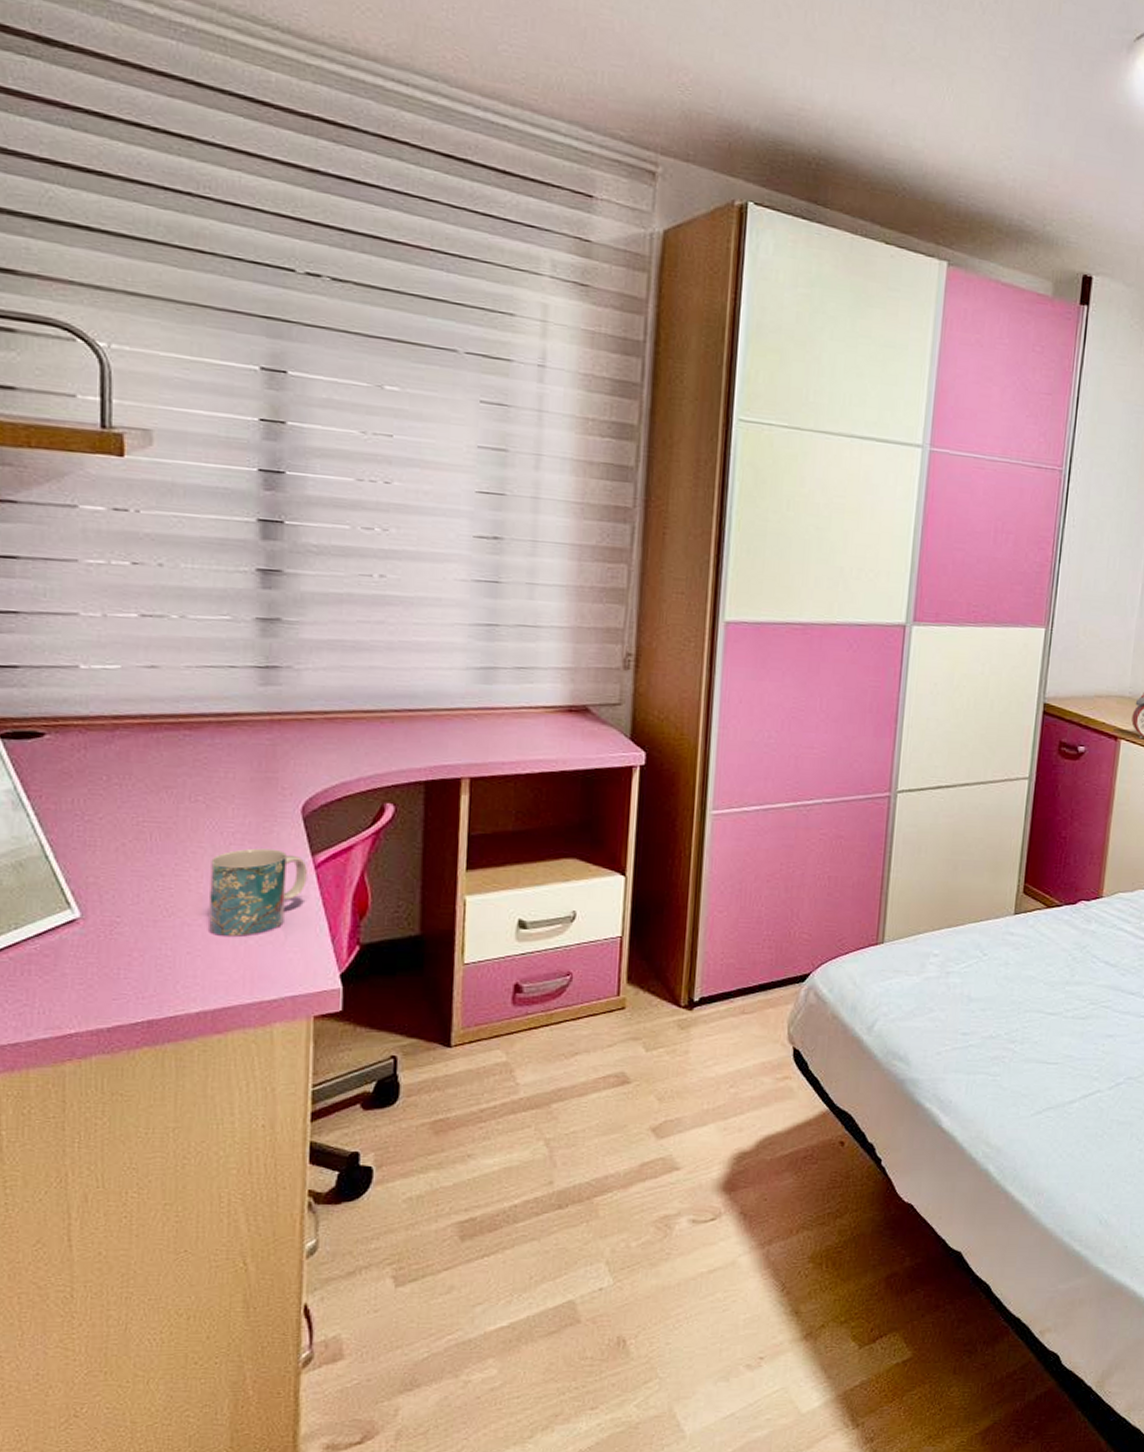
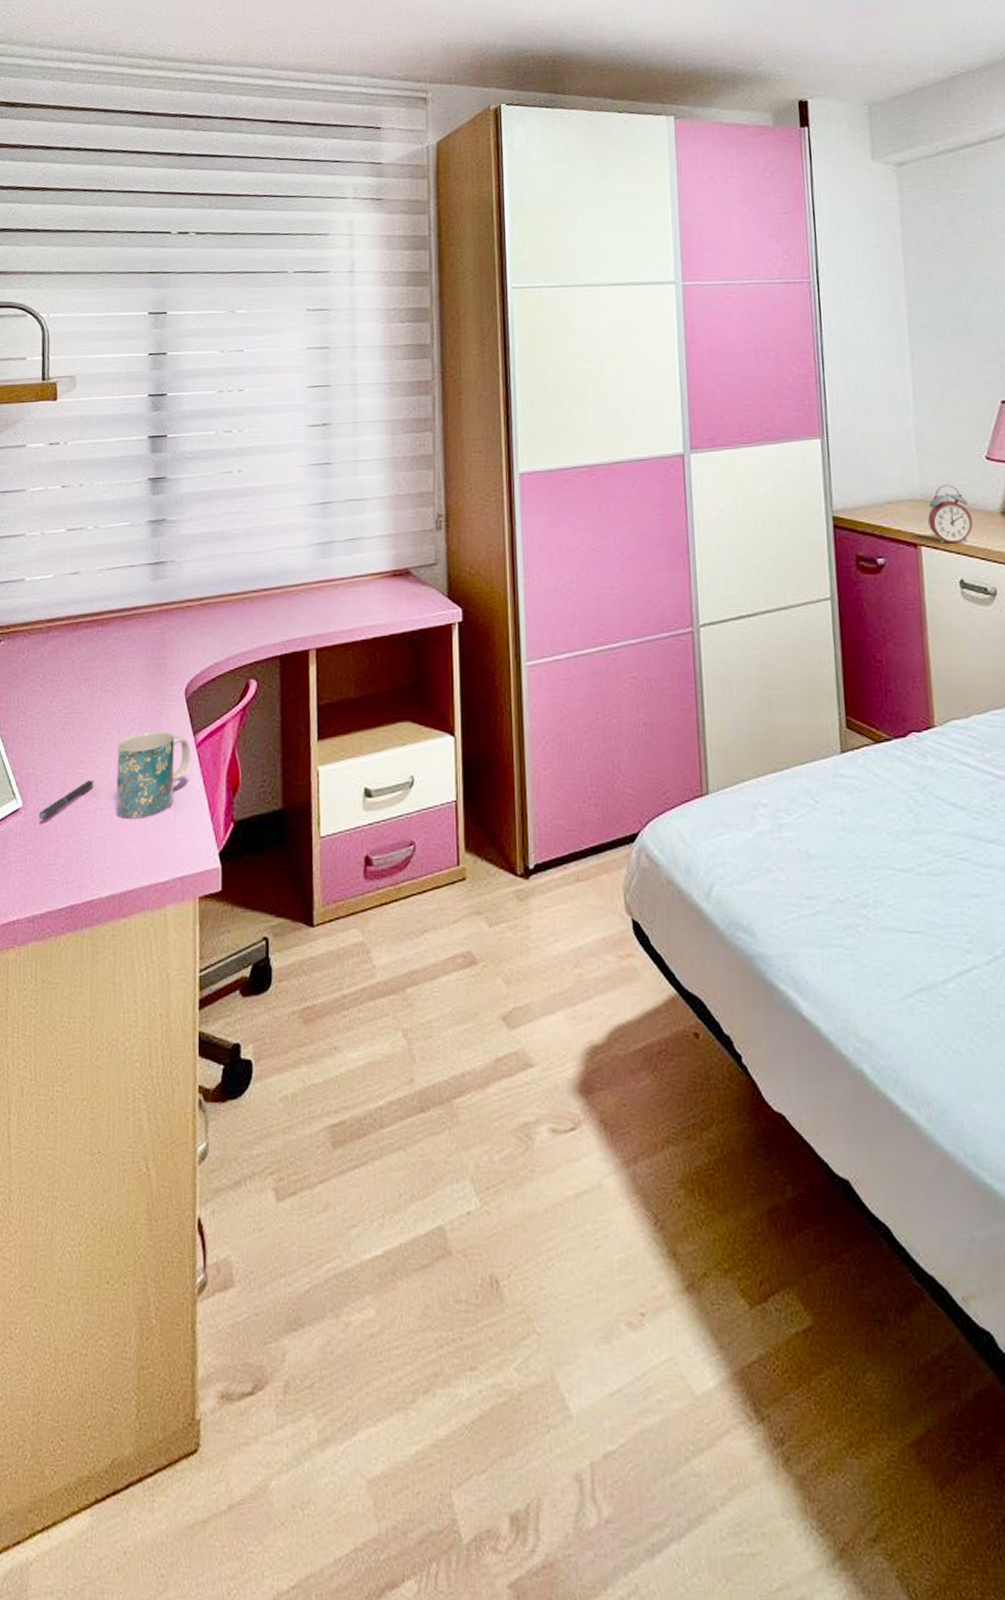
pen: none [103,894,179,933] -> present [38,780,94,821]

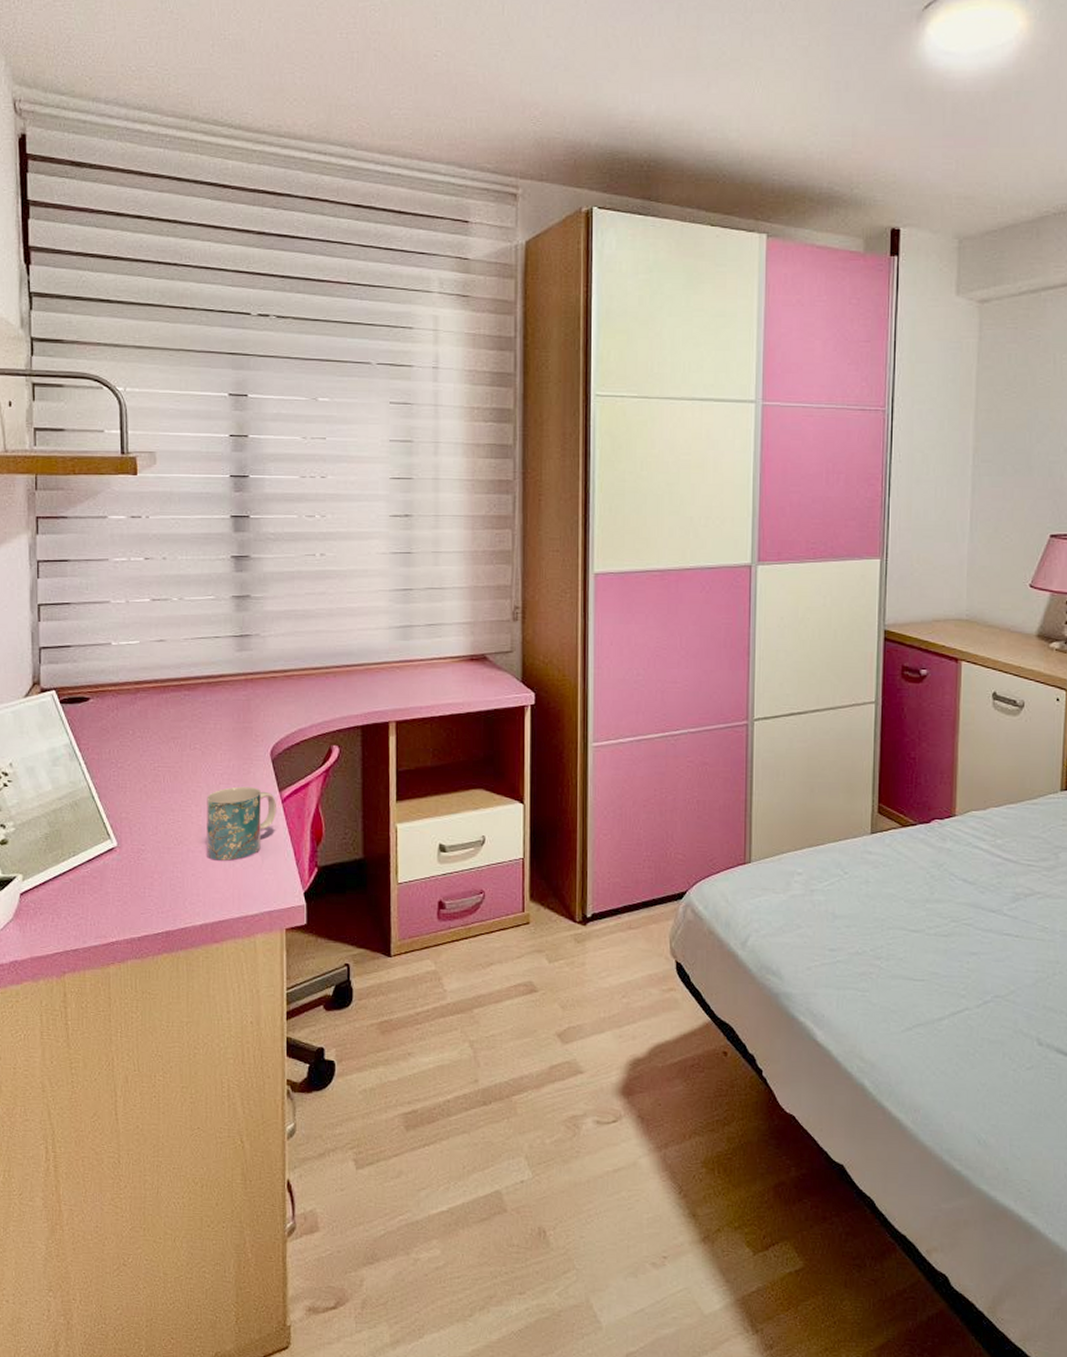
pen: present [38,780,94,821] -> none [133,826,185,859]
alarm clock: present [928,484,973,544] -> none [971,607,1010,661]

